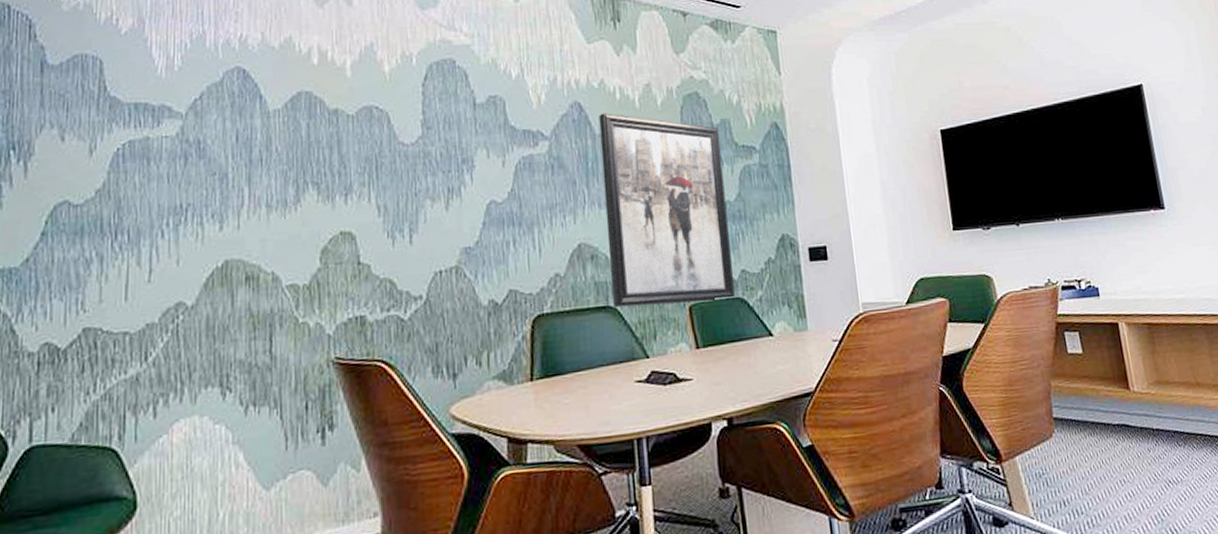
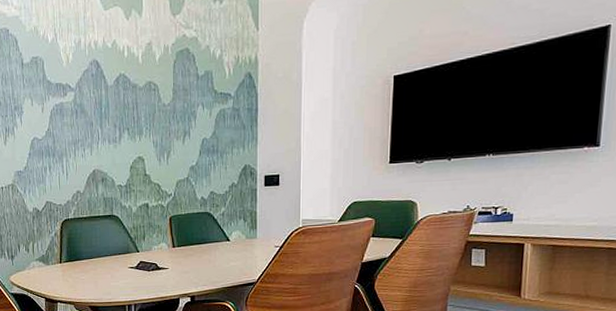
wall art: present [599,113,735,308] -> none [111,68,204,217]

